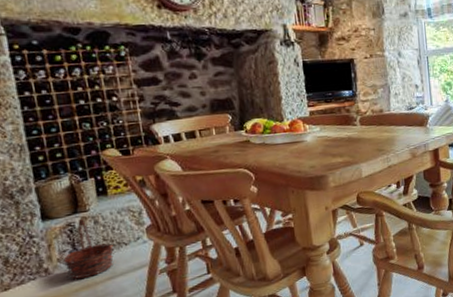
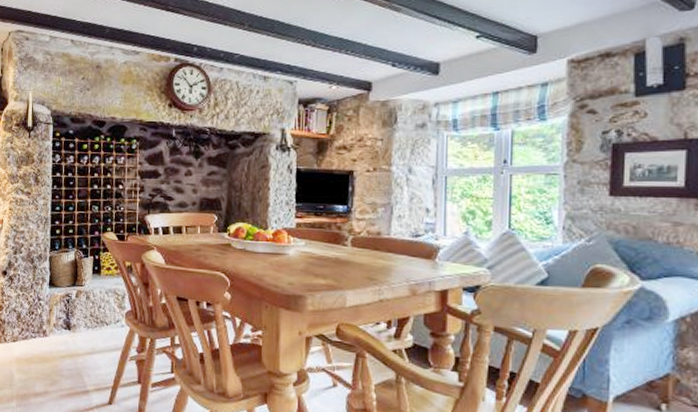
basket: present [62,219,114,279] -> none [57,293,97,348]

